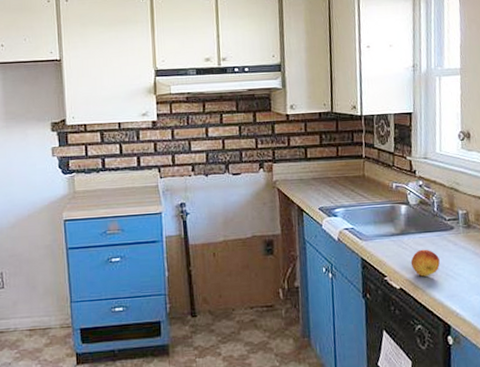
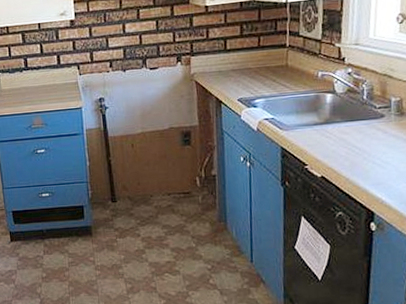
fruit: present [410,249,440,277] -> none [334,138,367,165]

